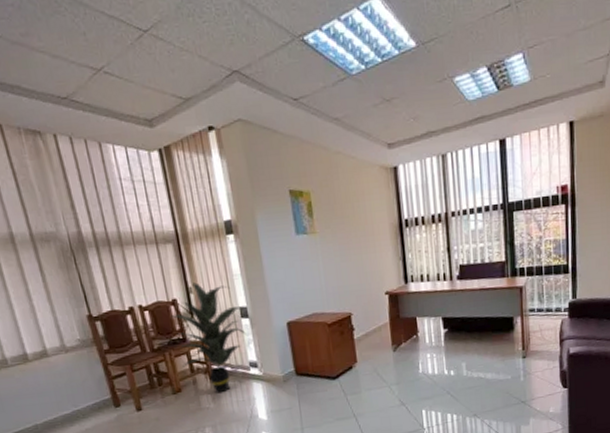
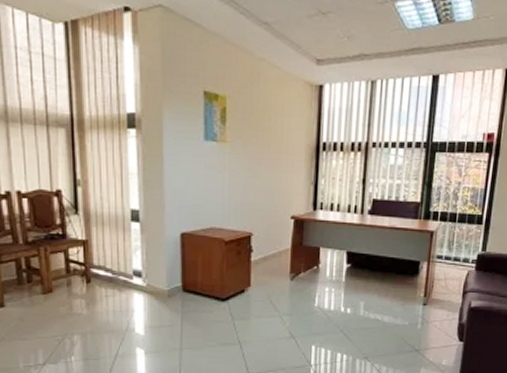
indoor plant: present [171,282,246,394] -> none [53,175,137,300]

